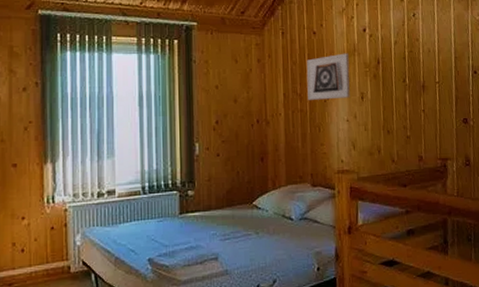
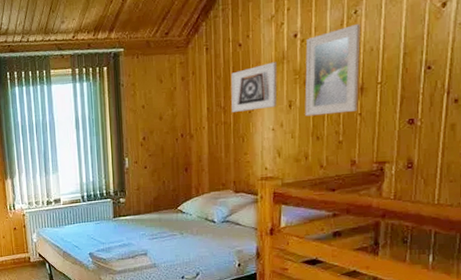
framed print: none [374,25,421,110] -> present [305,23,361,117]

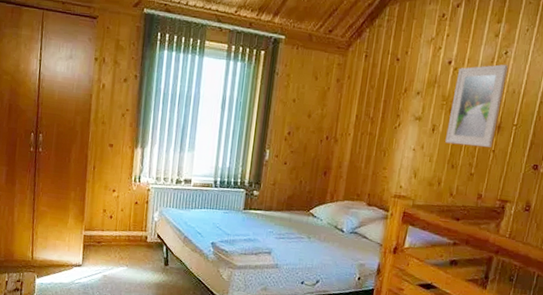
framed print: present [231,62,277,112] -> none [379,83,428,128]

